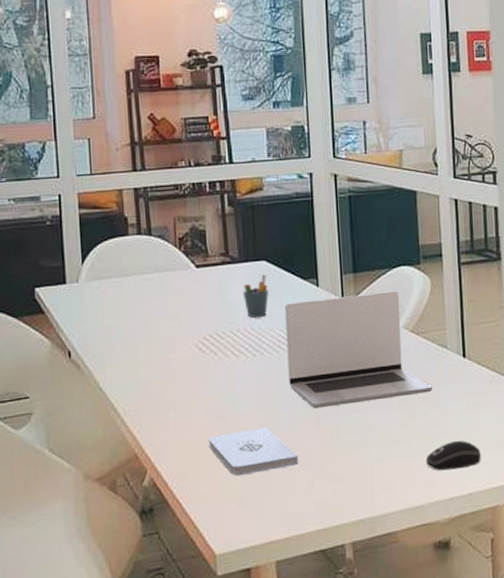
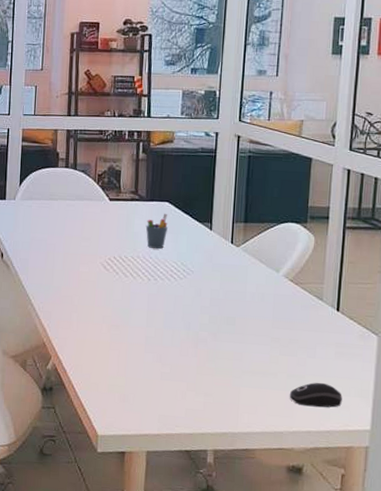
notepad: present [208,428,299,476] -> none [102,339,177,377]
laptop: present [284,291,433,409] -> none [176,240,305,337]

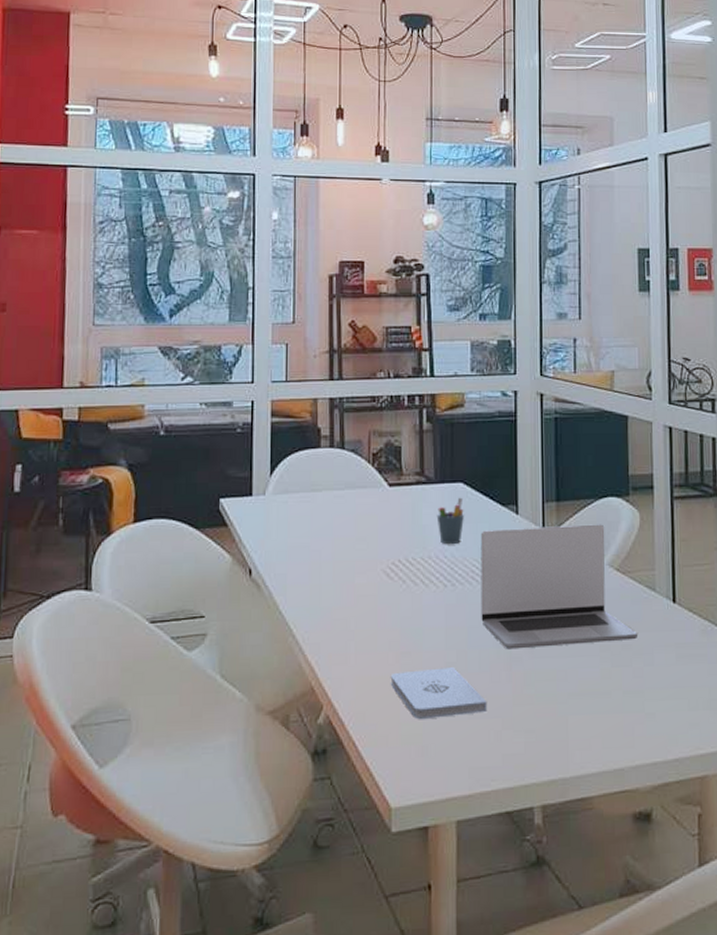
notepad: none [102,339,177,377] -> present [390,667,488,720]
laptop: none [176,240,305,337] -> present [480,524,639,650]
computer mouse: present [289,382,342,408] -> none [627,696,690,730]

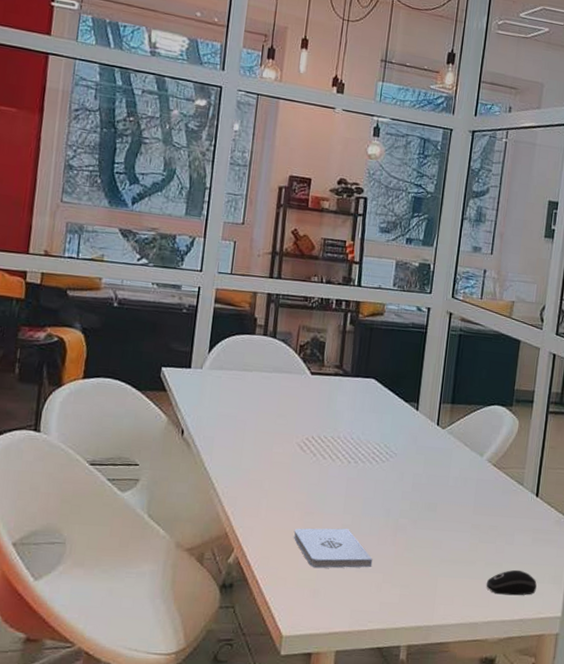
pen holder: present [436,497,465,545] -> none [348,390,373,430]
laptop: present [480,524,639,650] -> none [376,420,504,523]
computer mouse: none [627,696,690,730] -> present [486,569,537,596]

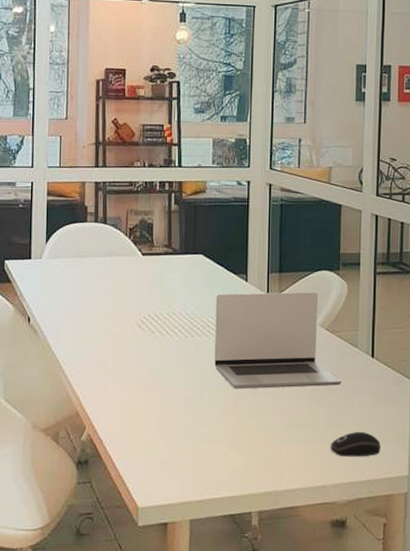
notepad: present [293,528,373,569] -> none [140,401,217,441]
laptop: none [376,420,504,523] -> present [214,292,342,389]

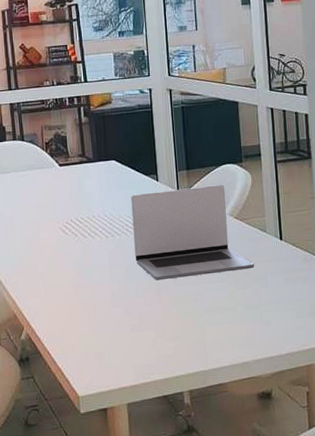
computer mouse: present [330,431,381,457] -> none [249,309,297,334]

